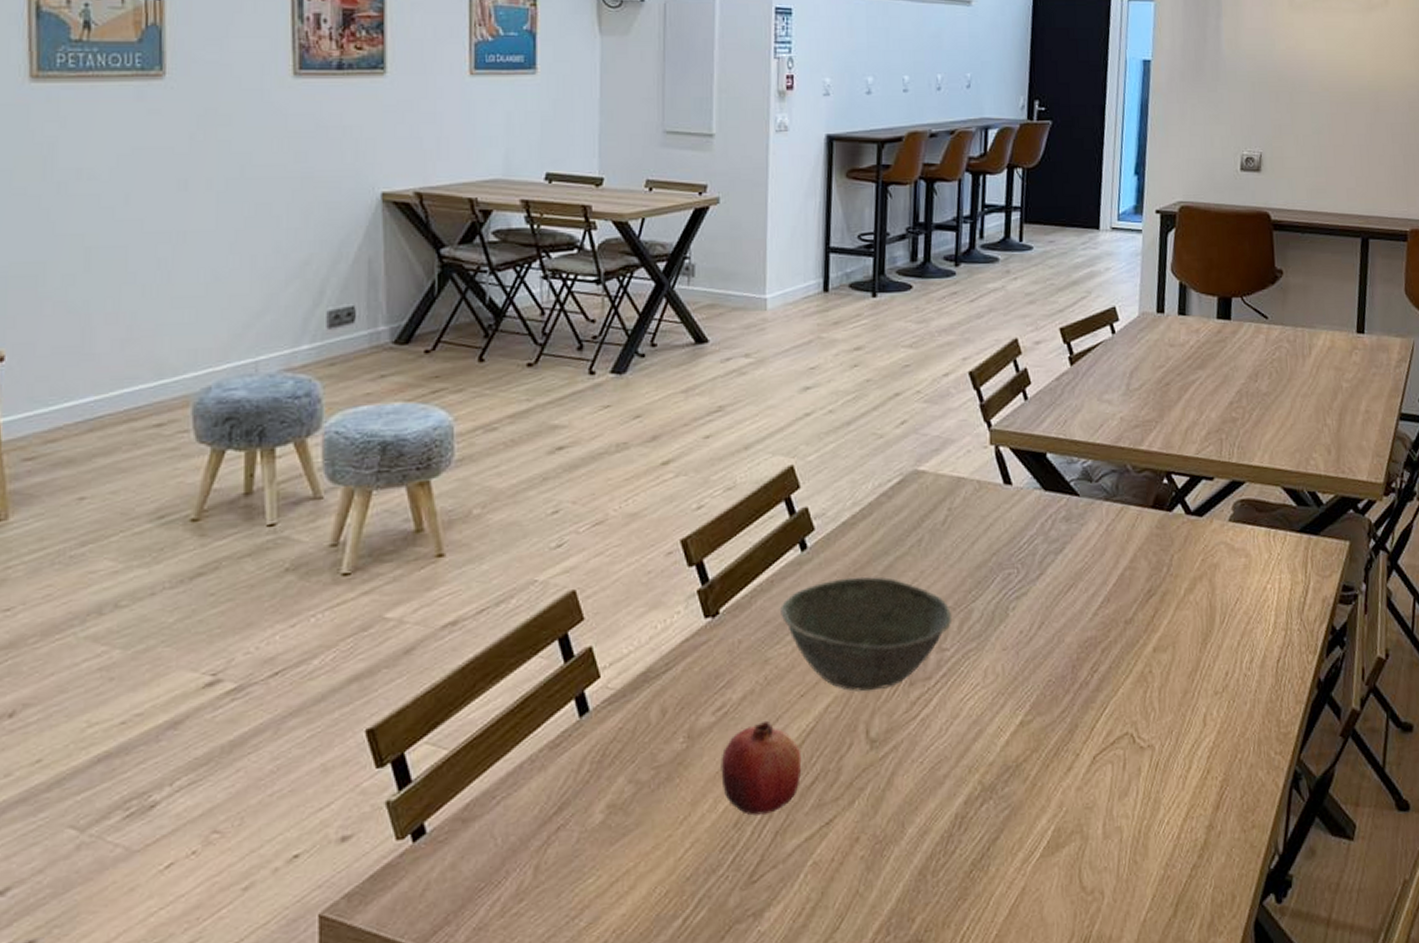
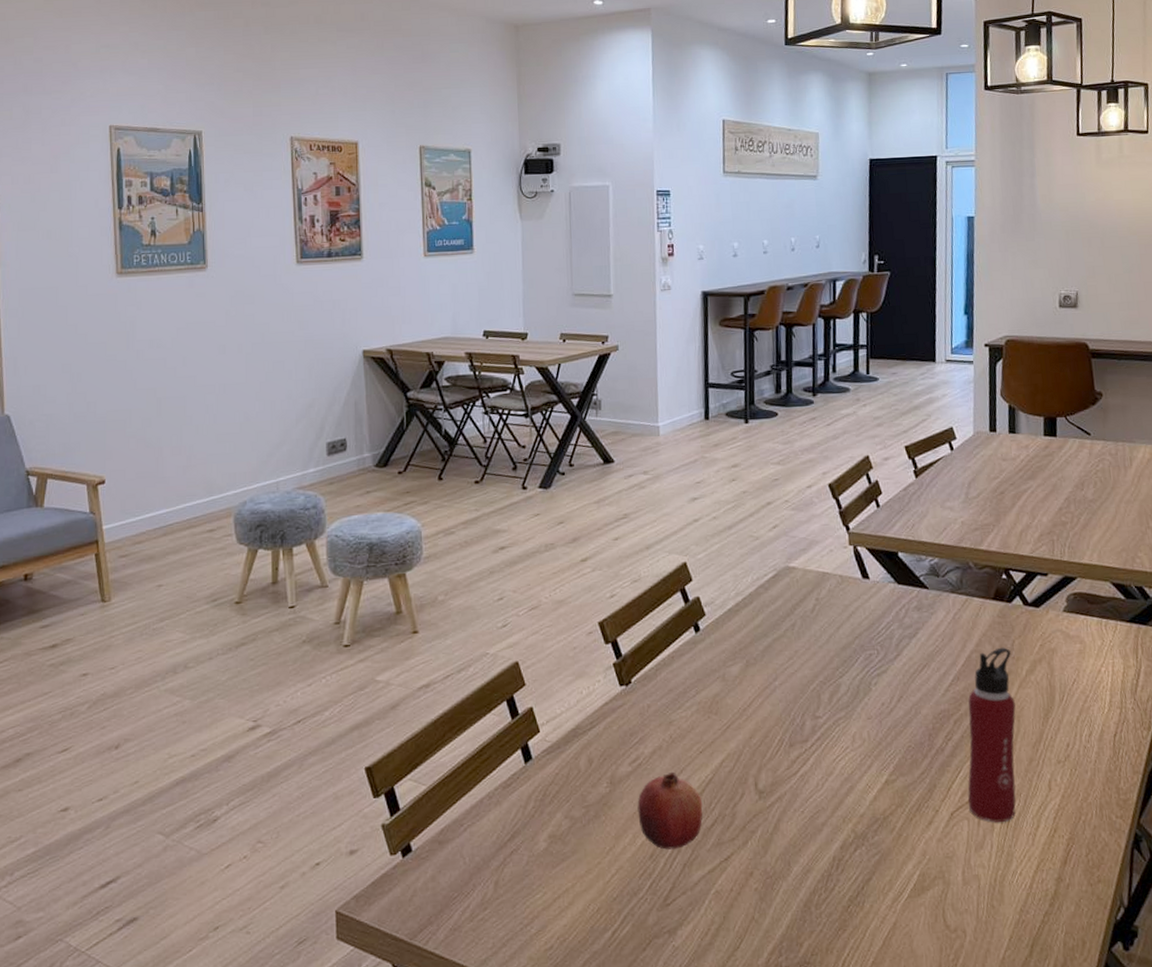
bowl: present [780,577,953,692] -> none [680,655,824,751]
water bottle: none [1113,563,1171,765] -> present [967,647,1016,822]

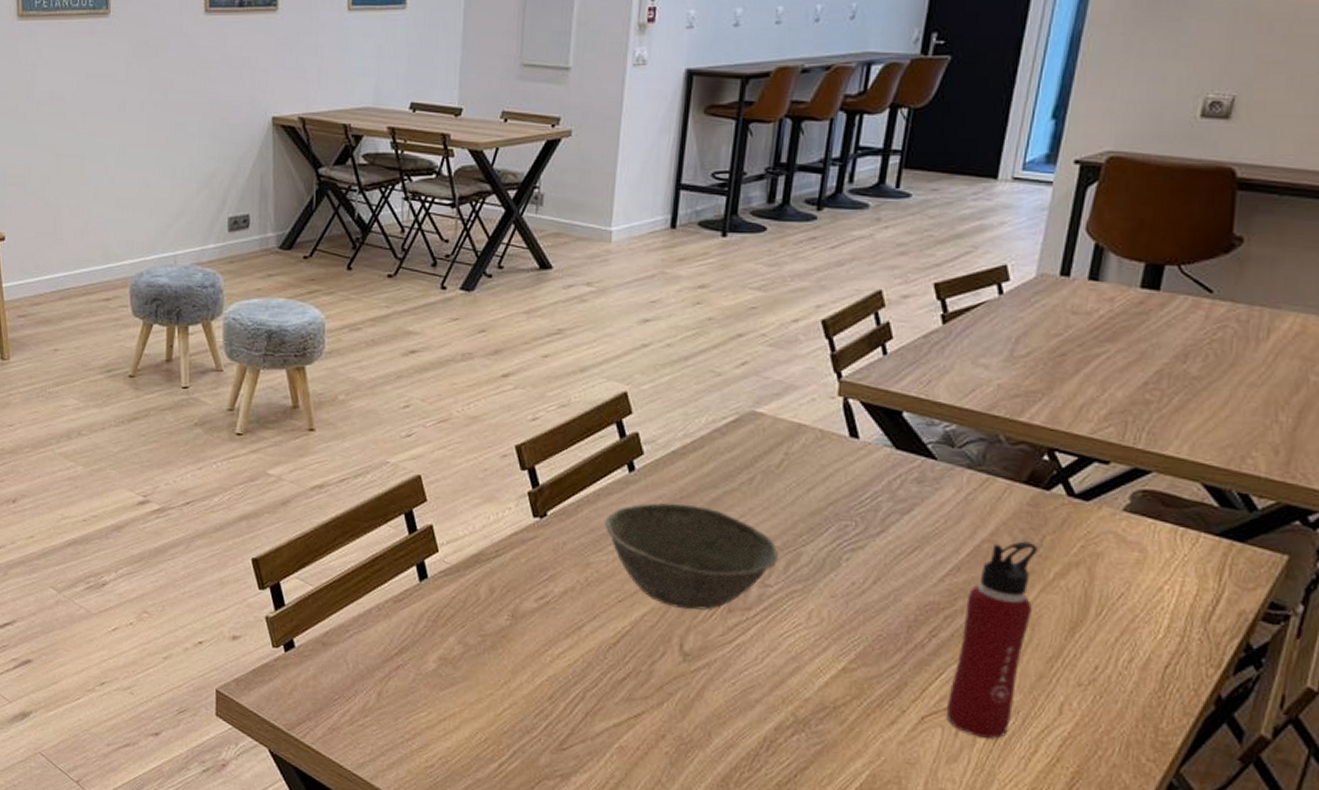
fruit: present [637,771,703,850] -> none [539,616,615,696]
bowl: none [680,655,824,751] -> present [605,502,779,610]

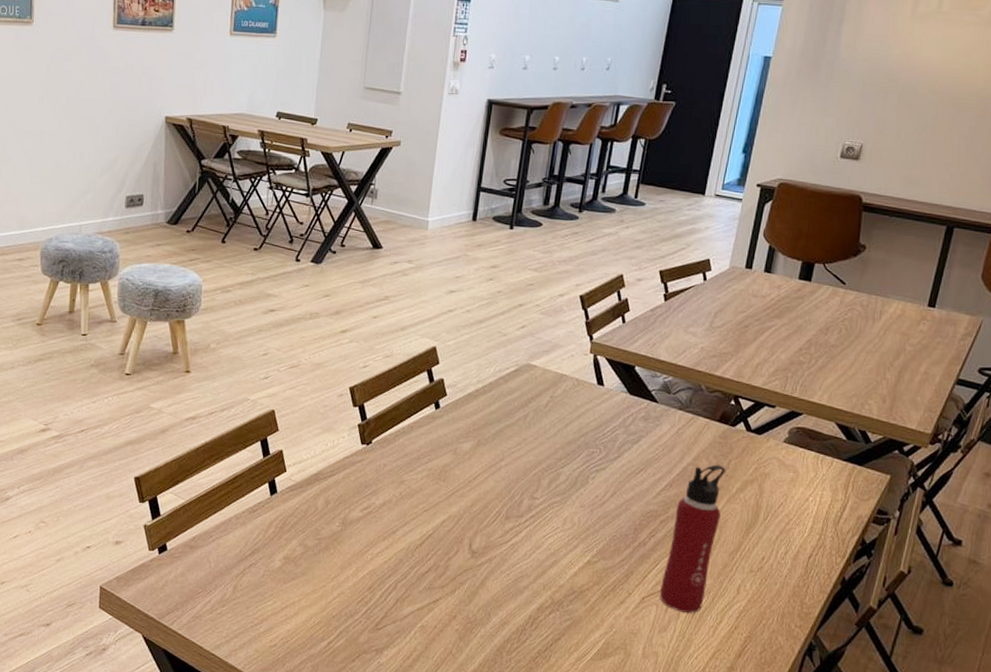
bowl: present [605,502,779,610] -> none [416,433,544,518]

